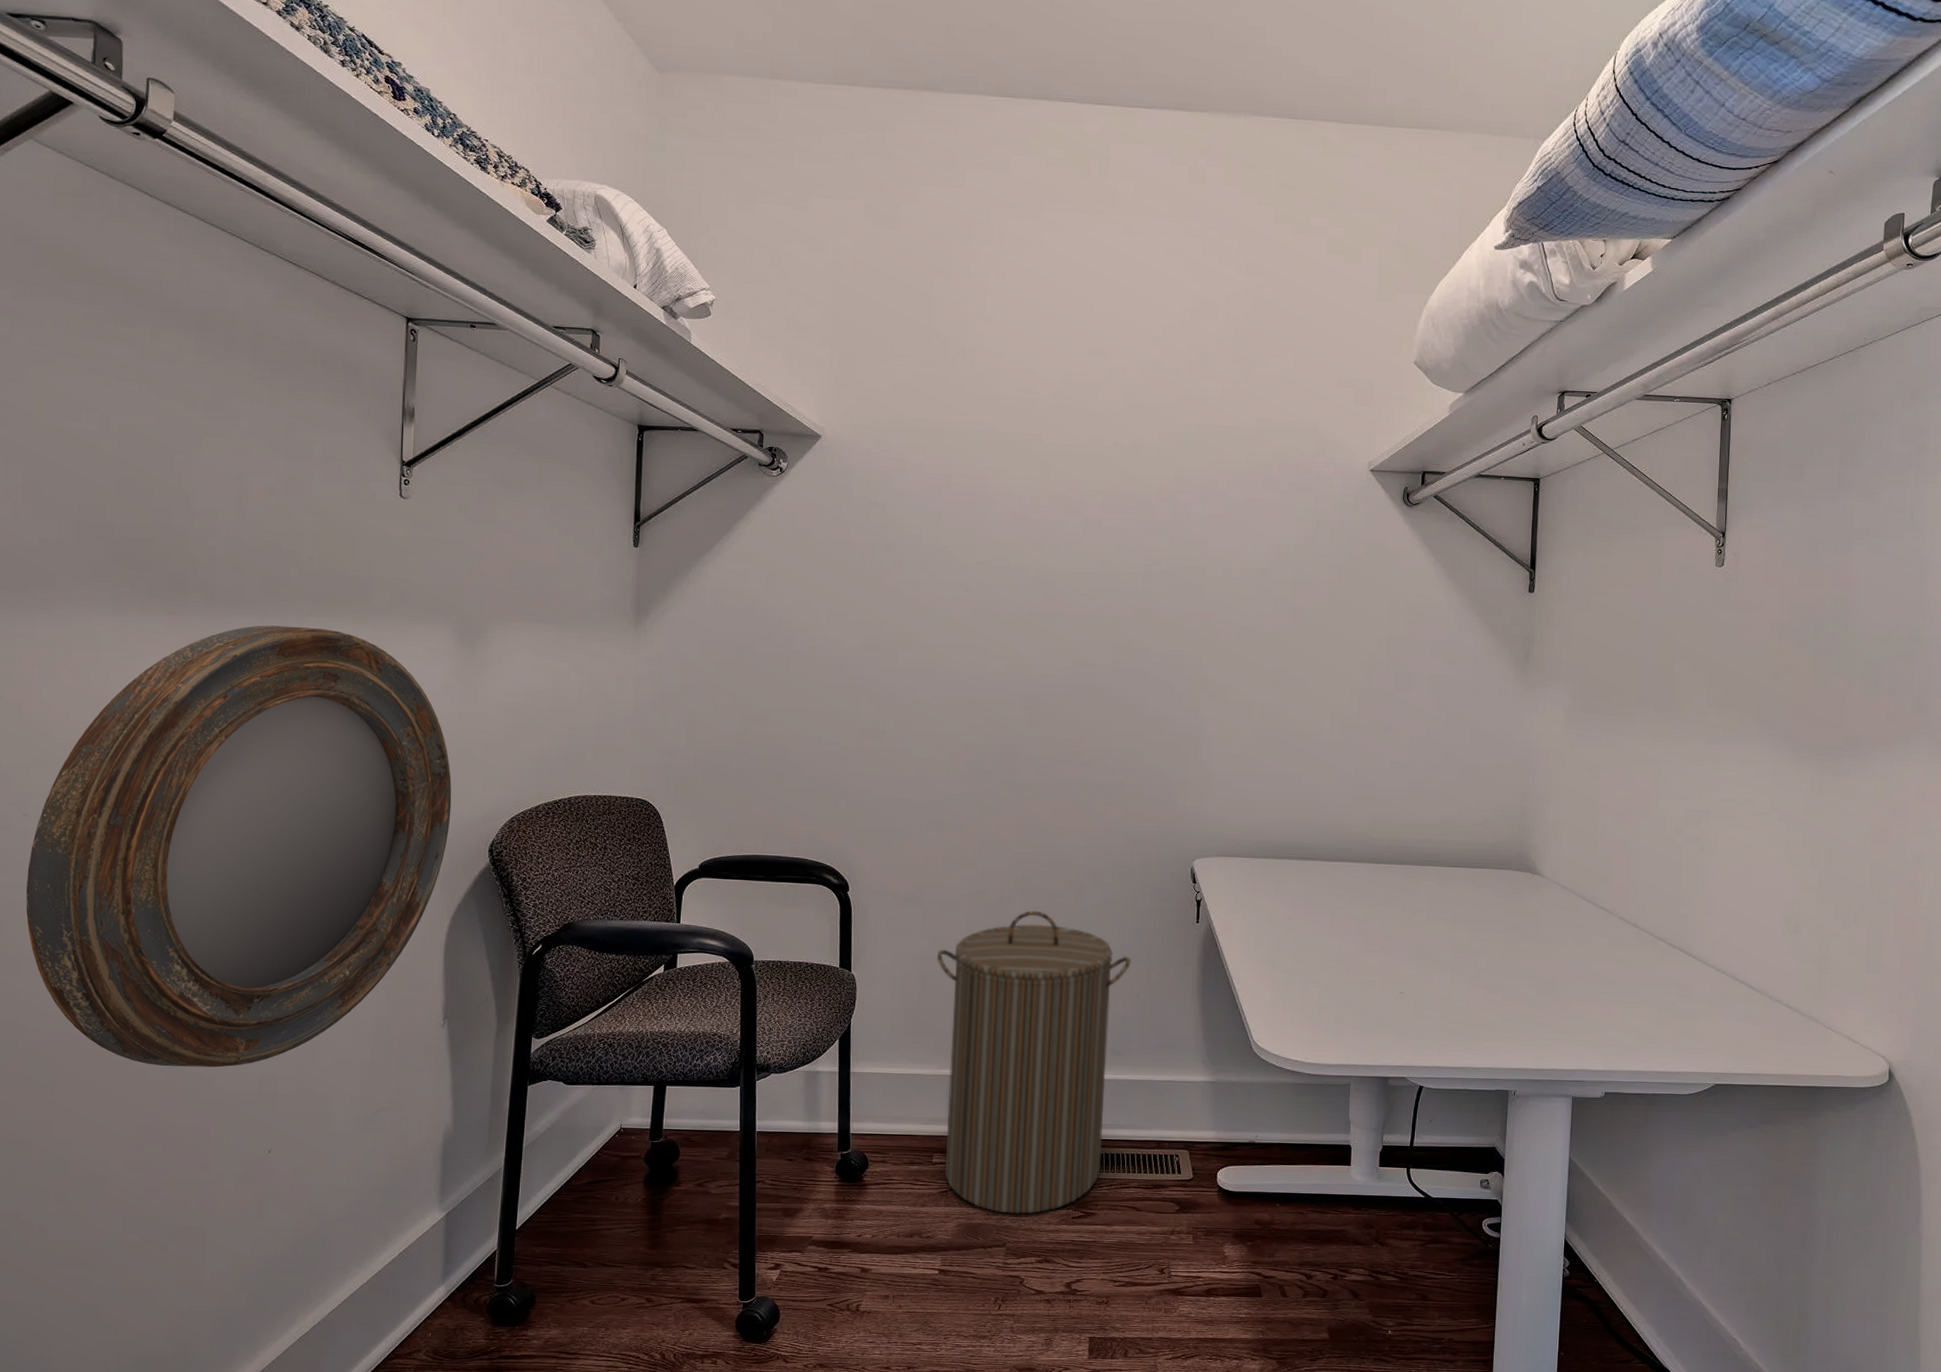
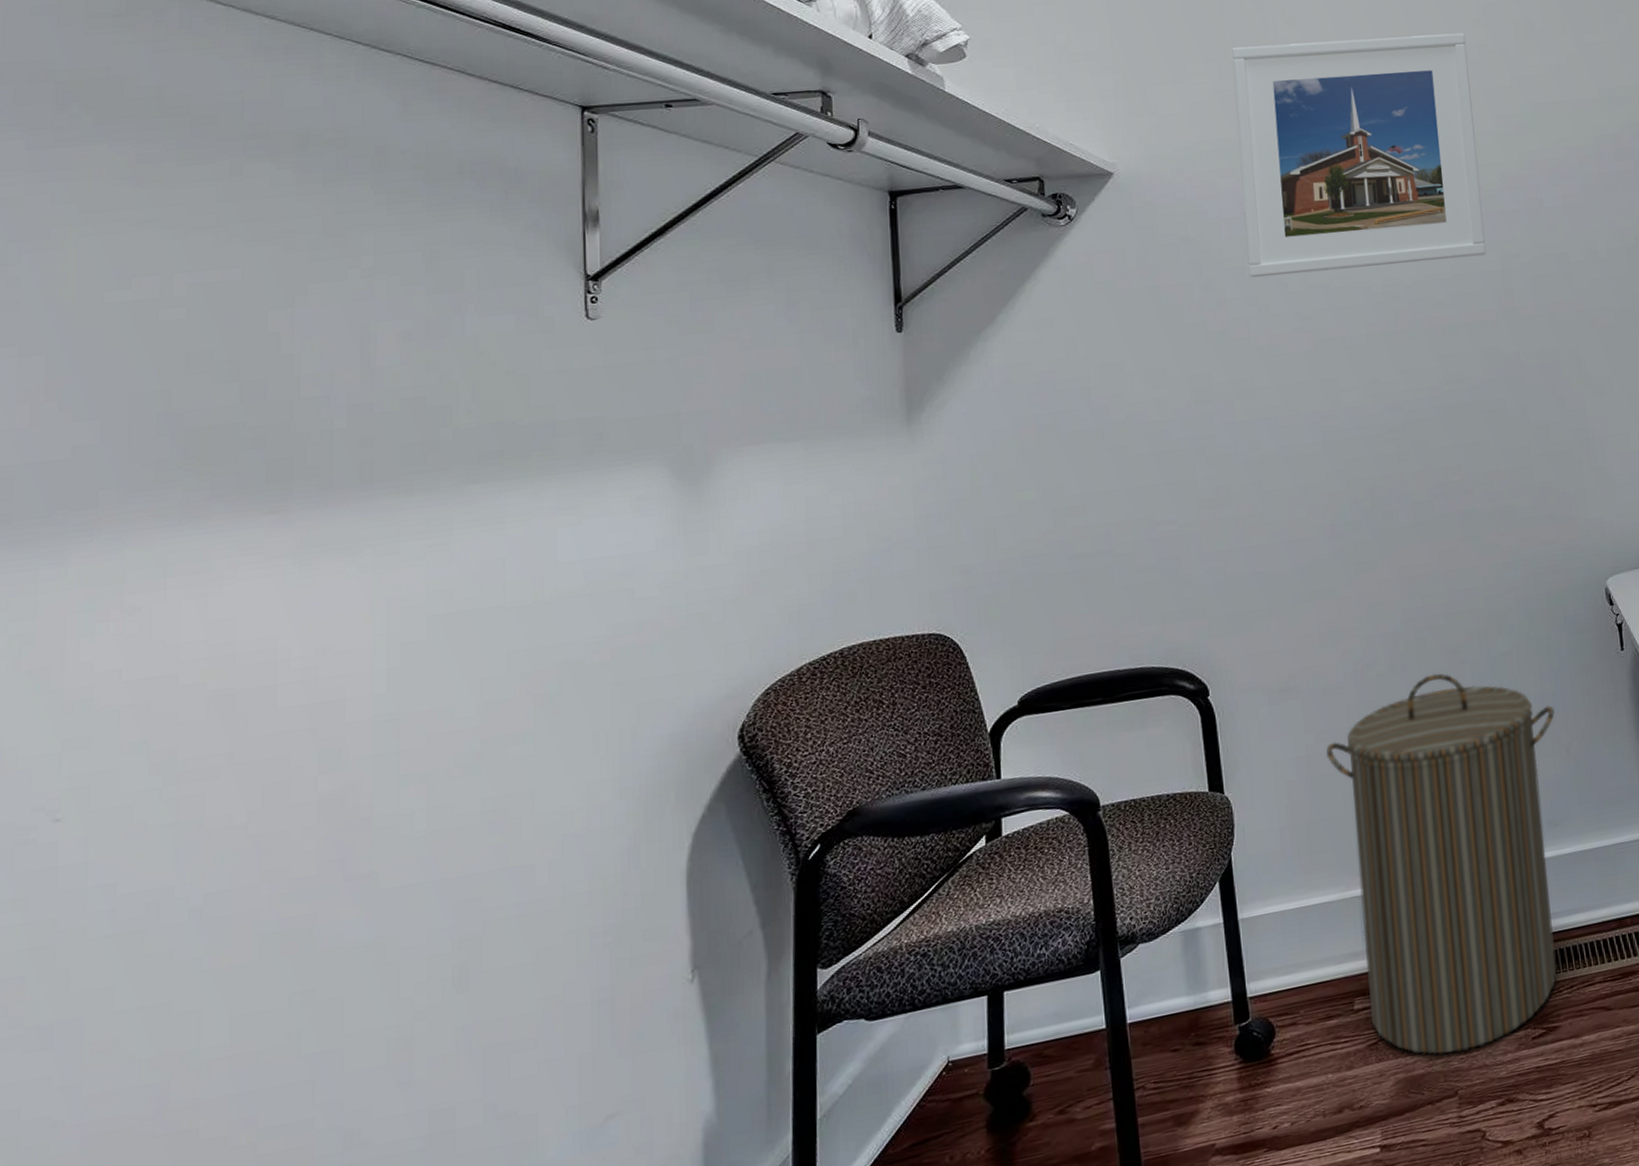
home mirror: present [26,625,452,1068] -> none [59,496,683,1134]
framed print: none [924,337,1143,558] -> present [1232,32,1486,278]

